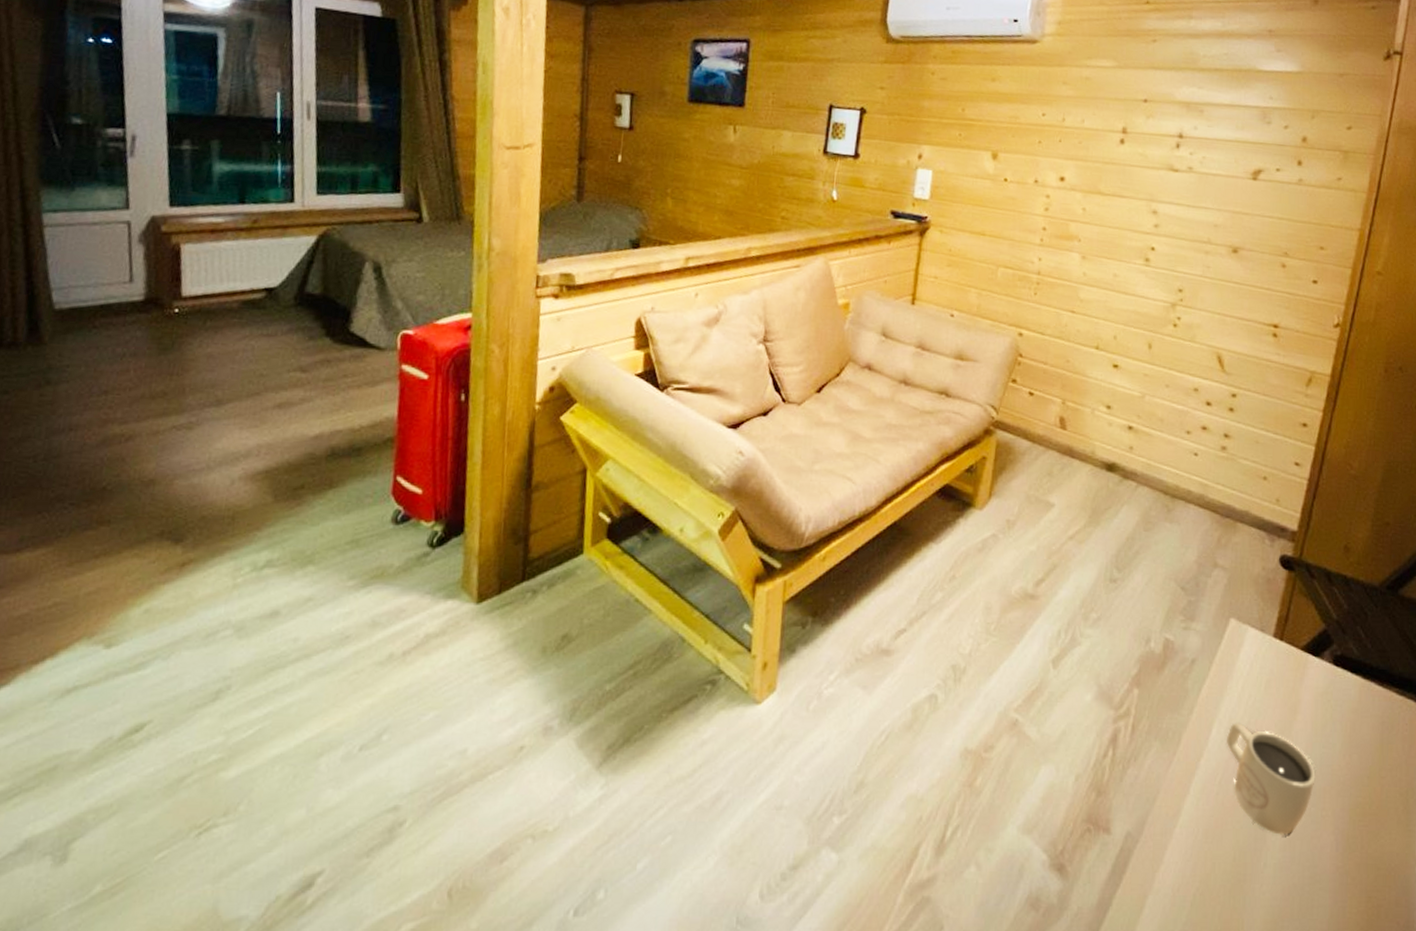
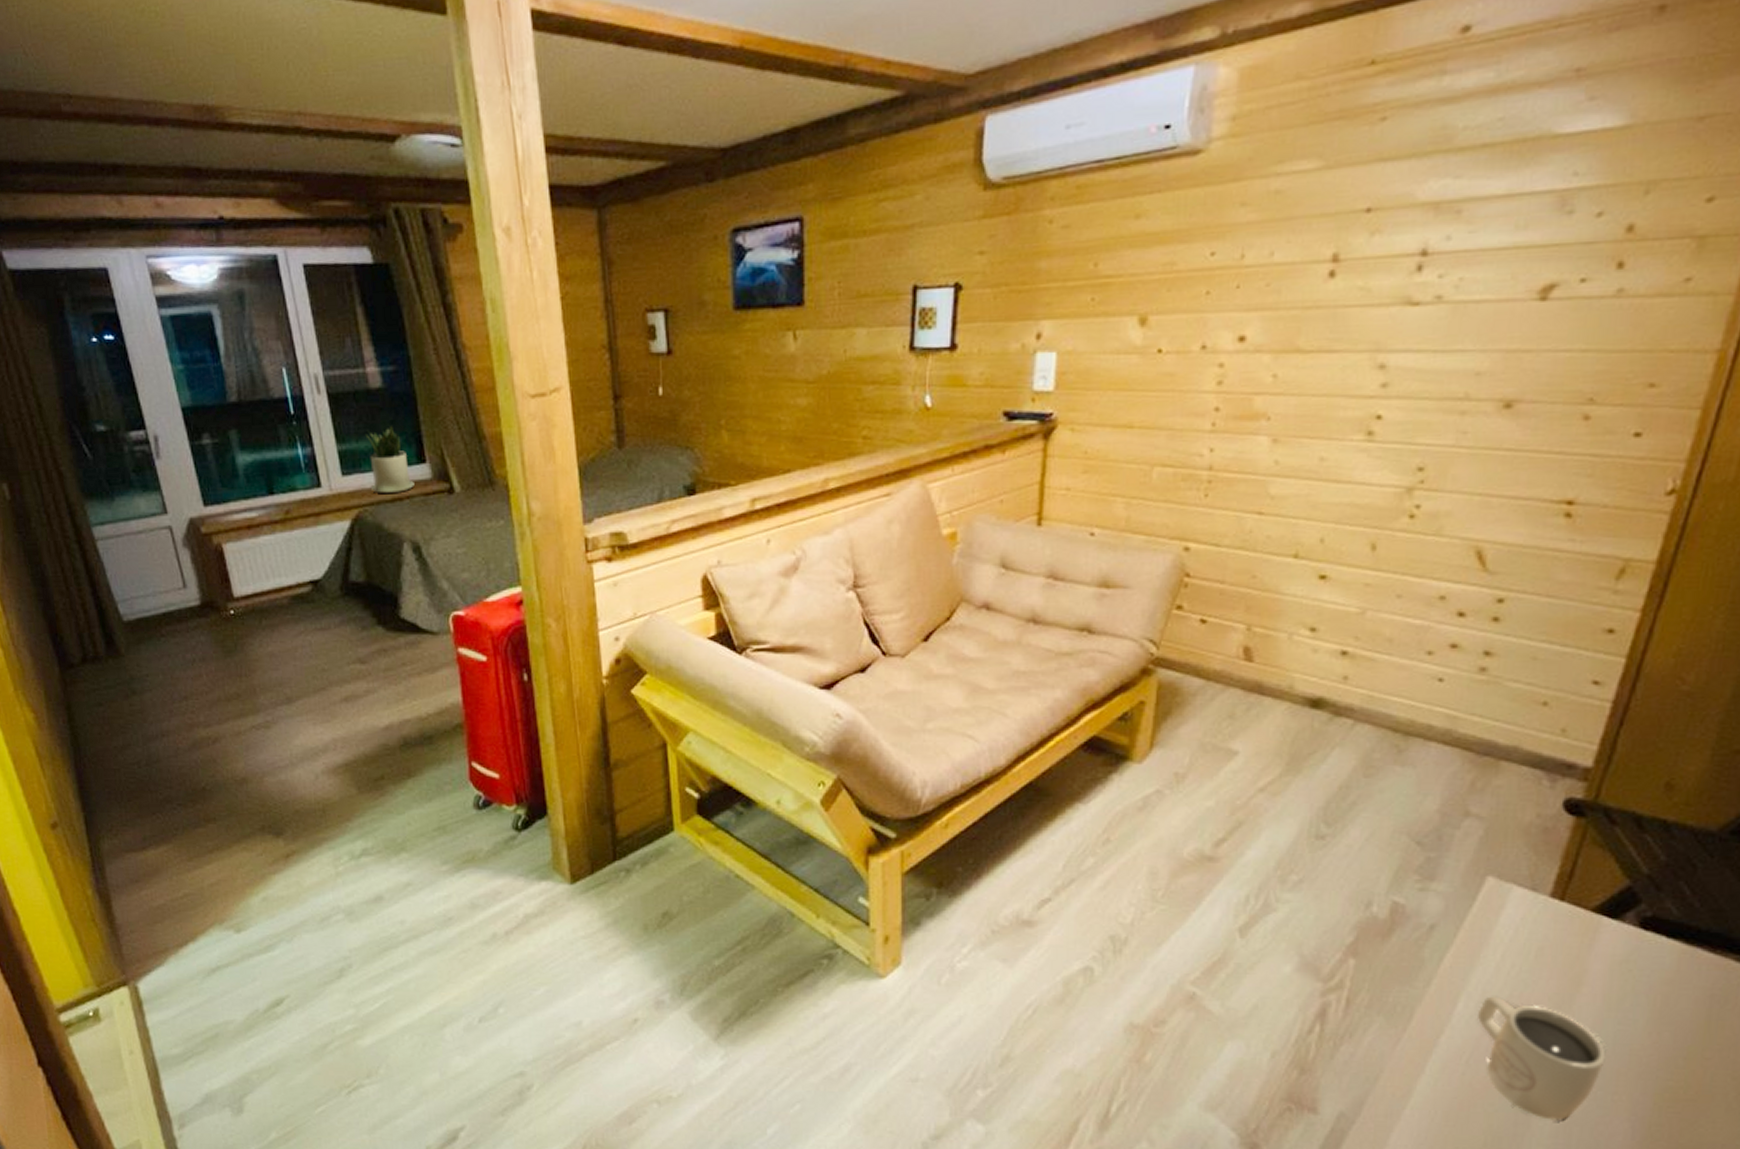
planter: none [342,156,386,217] -> present [365,426,414,494]

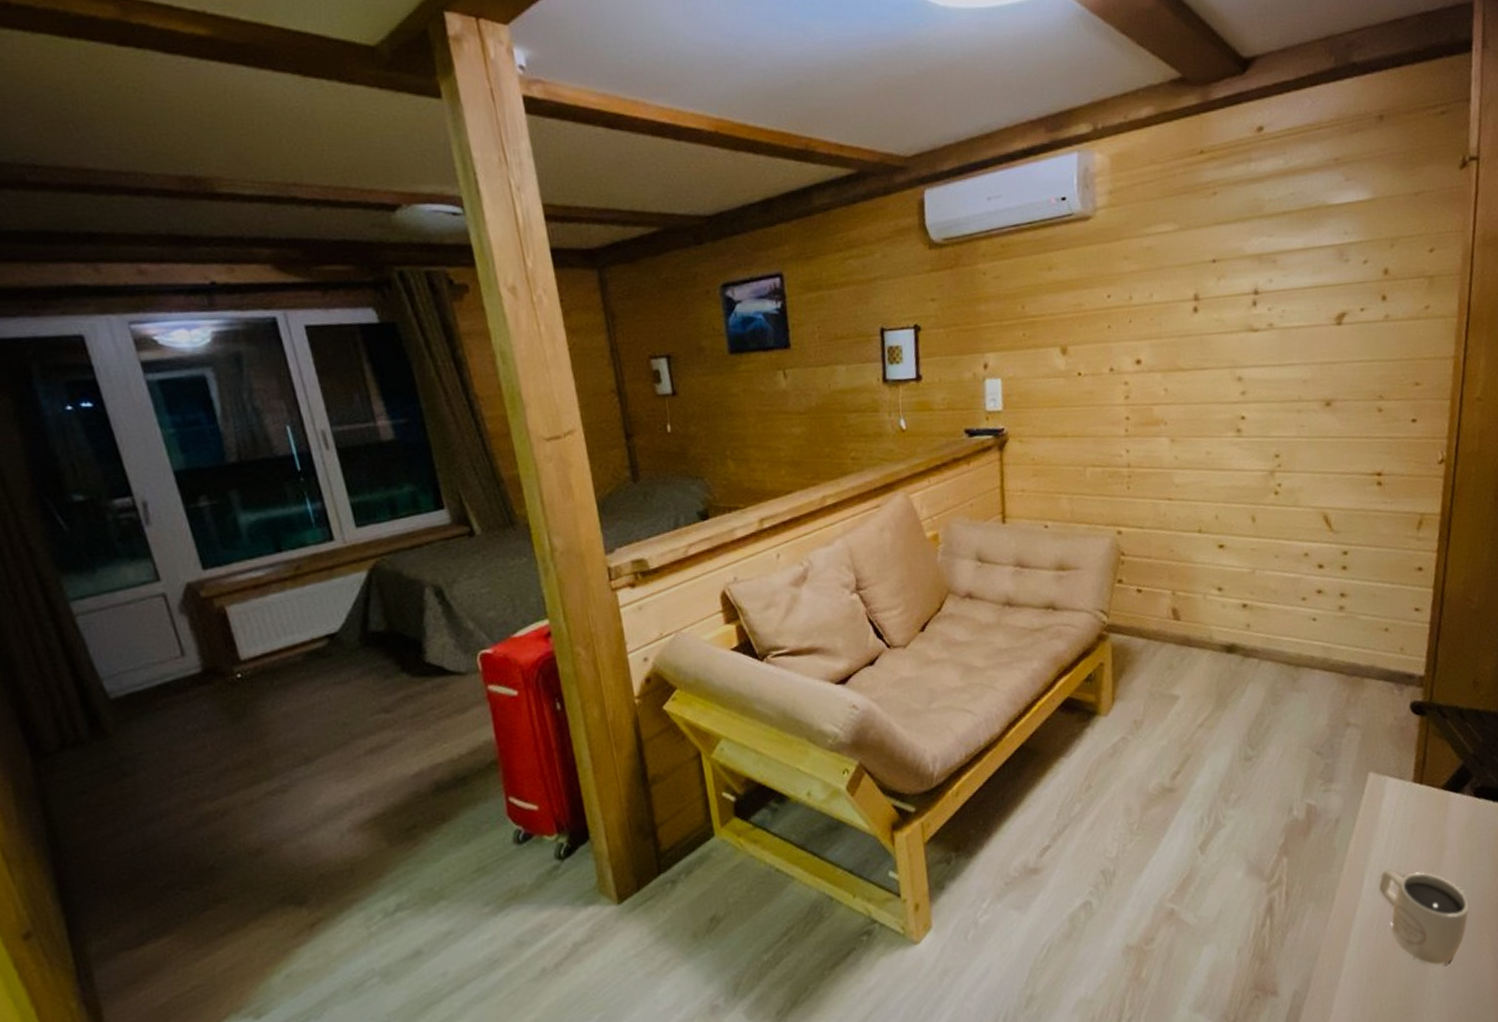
planter: present [365,426,414,494] -> none [379,476,433,542]

